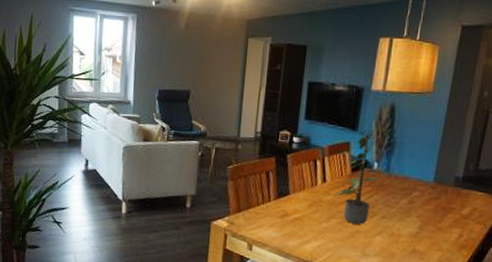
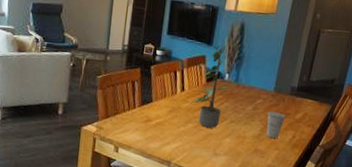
cup: none [426,206,449,238] -> present [266,111,286,139]

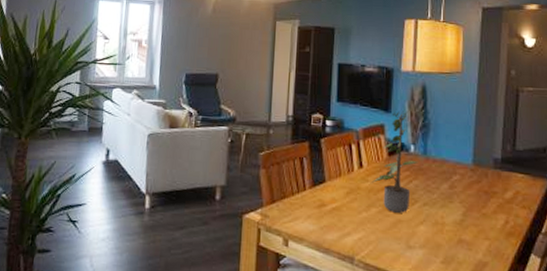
cup: present [266,111,286,139] -> none [468,190,492,225]

